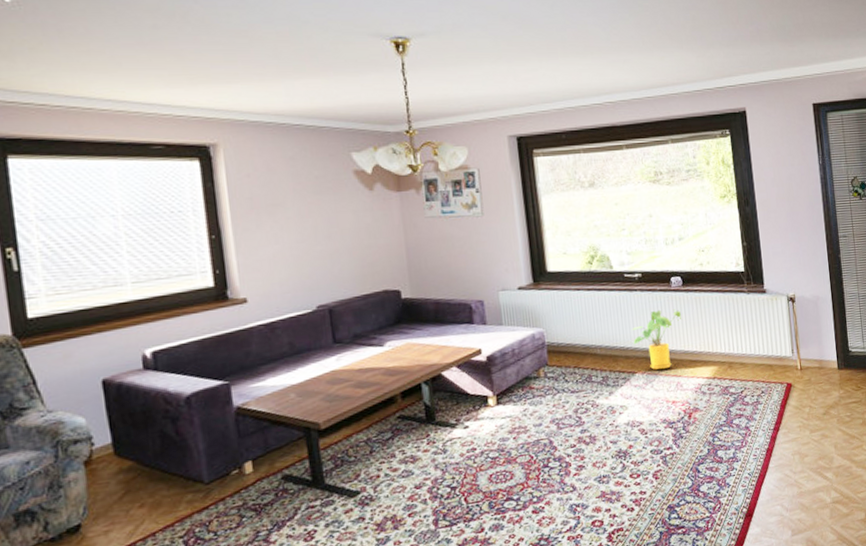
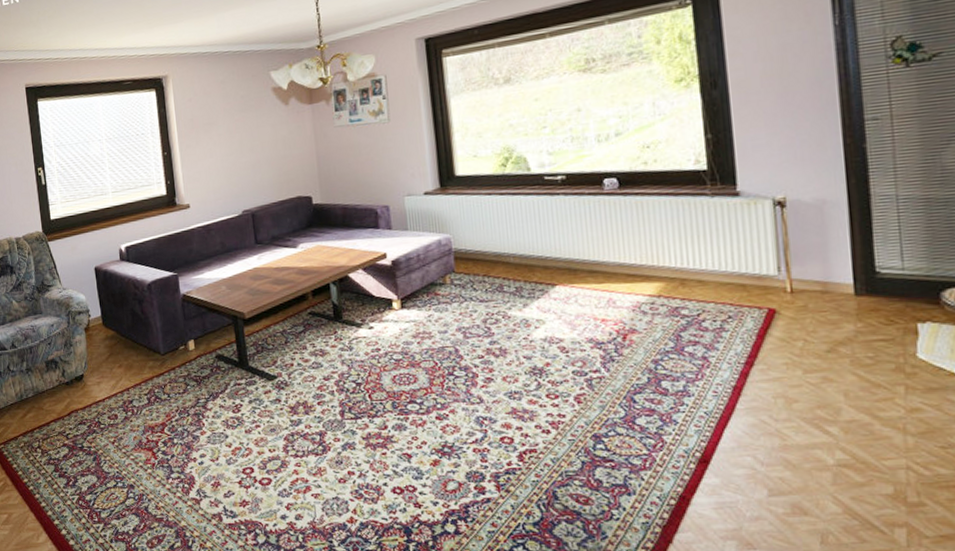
house plant: present [633,309,681,370] -> none [553,215,616,283]

